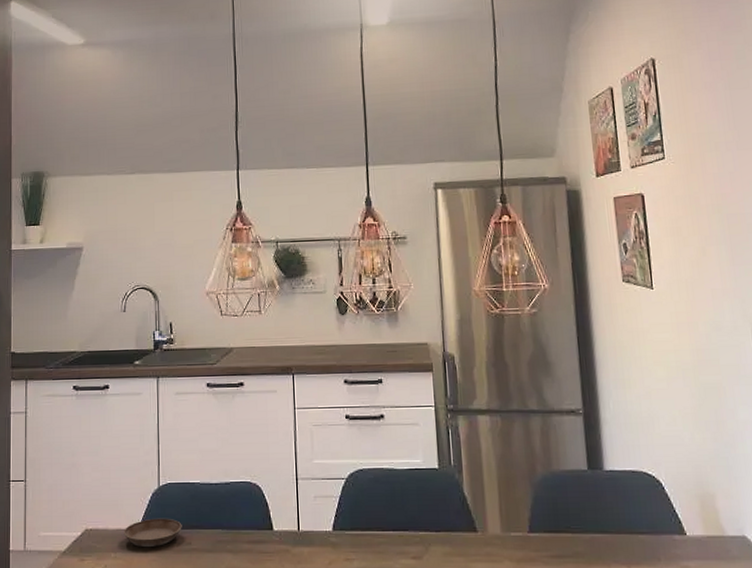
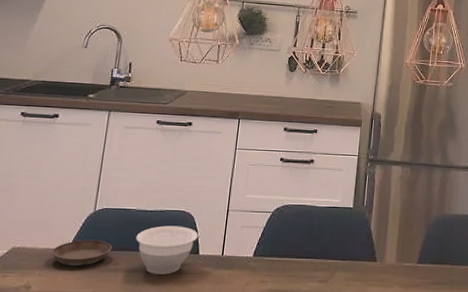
bowl: none [204,499,269,554] -> present [136,225,198,274]

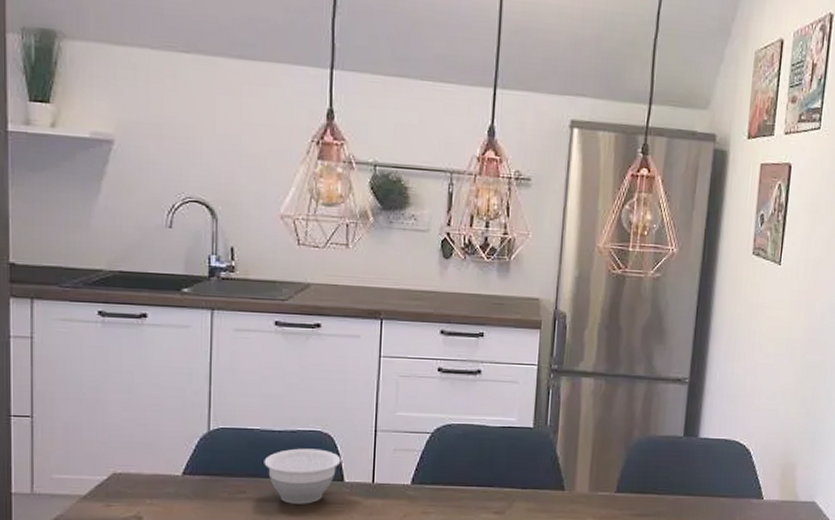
saucer: present [52,239,112,267] -> none [162,464,236,495]

